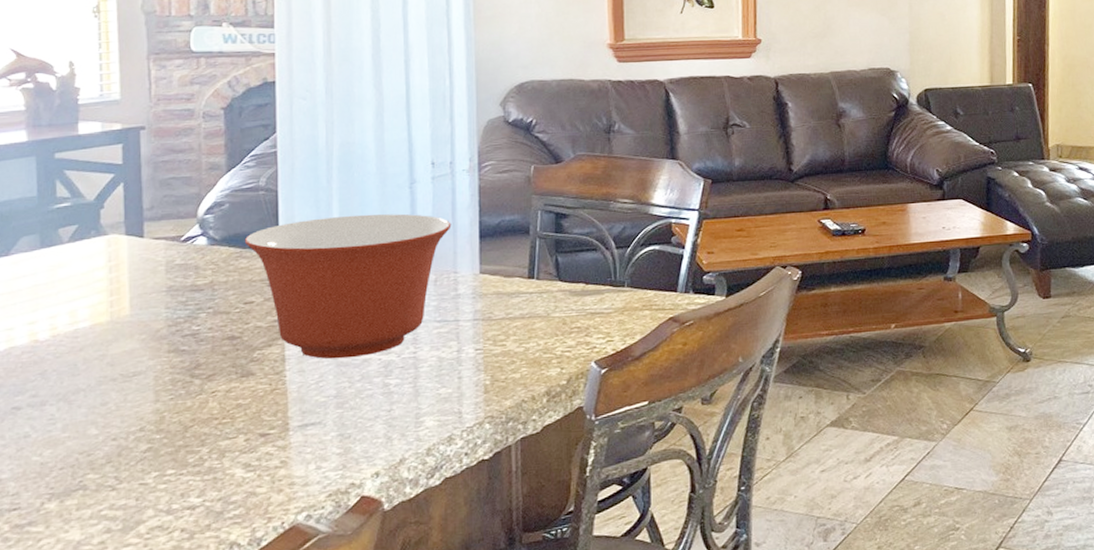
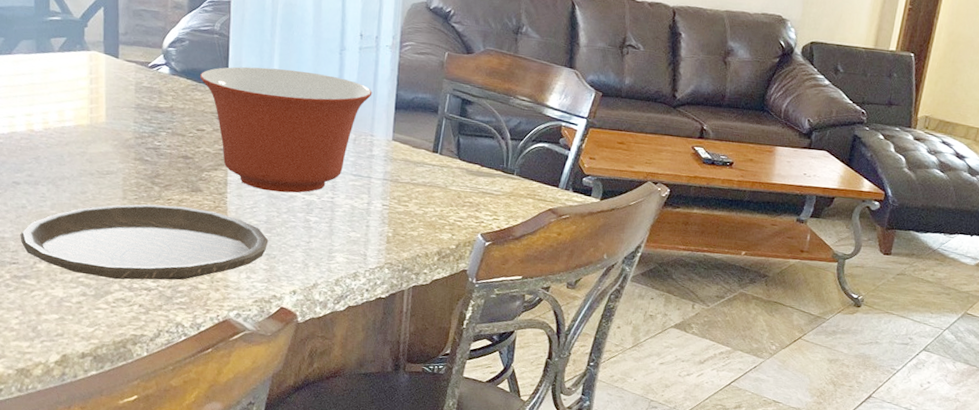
plate: none [22,396,341,506] -> present [20,204,269,280]

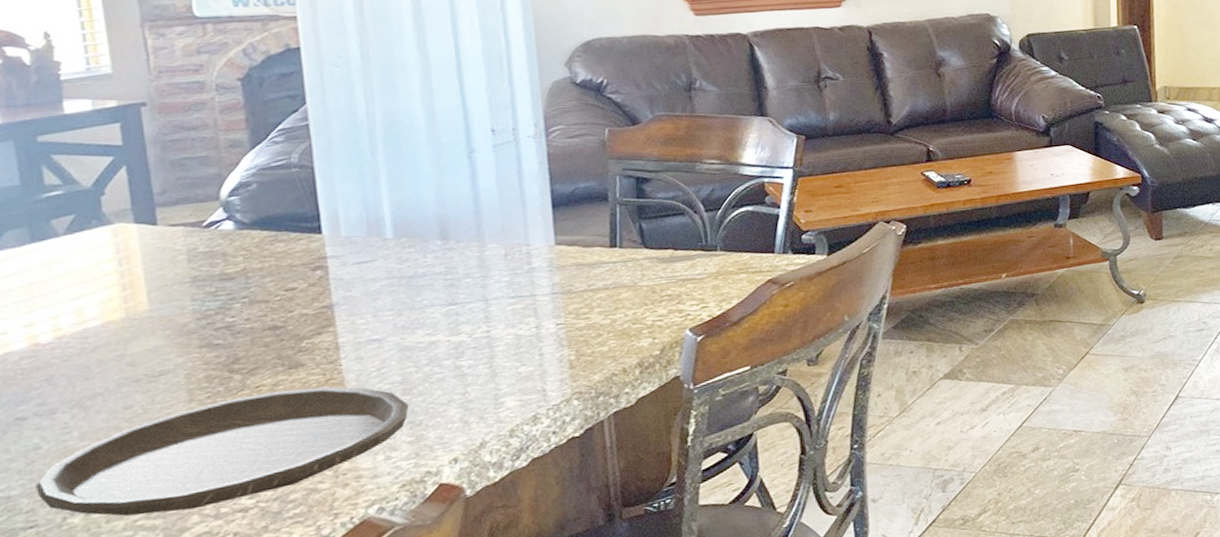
mixing bowl: present [199,66,373,193] -> none [278,185,520,344]

